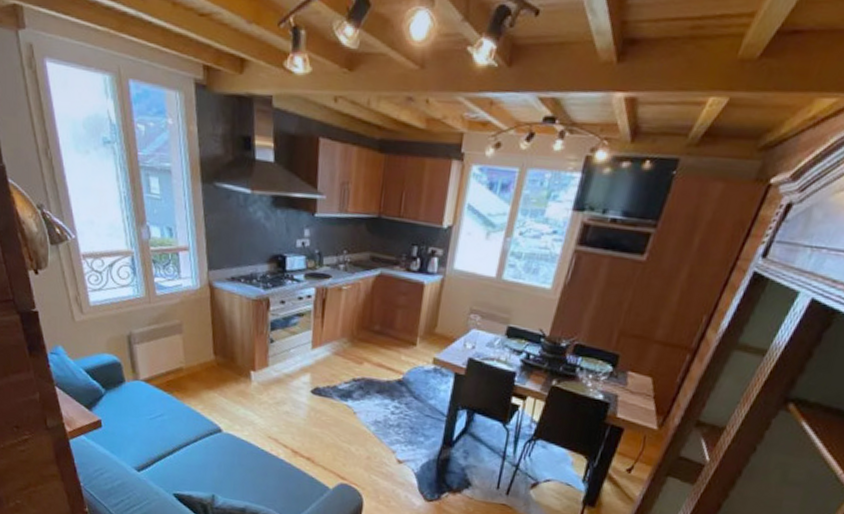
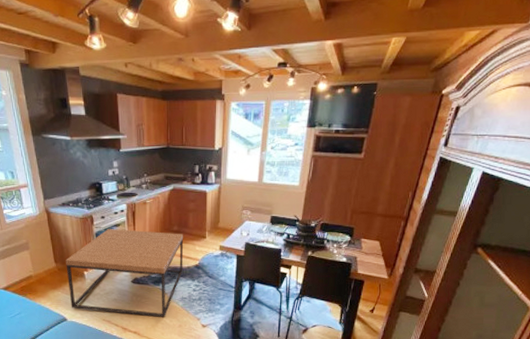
coffee table: none [227,317,387,445] -> present [66,228,184,318]

